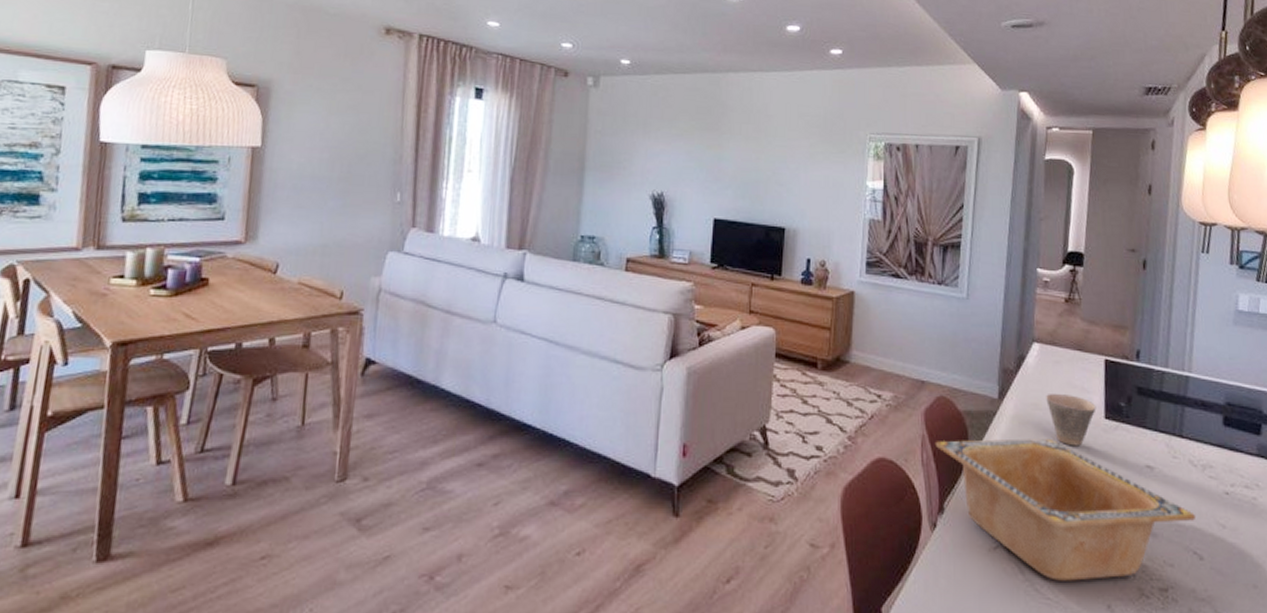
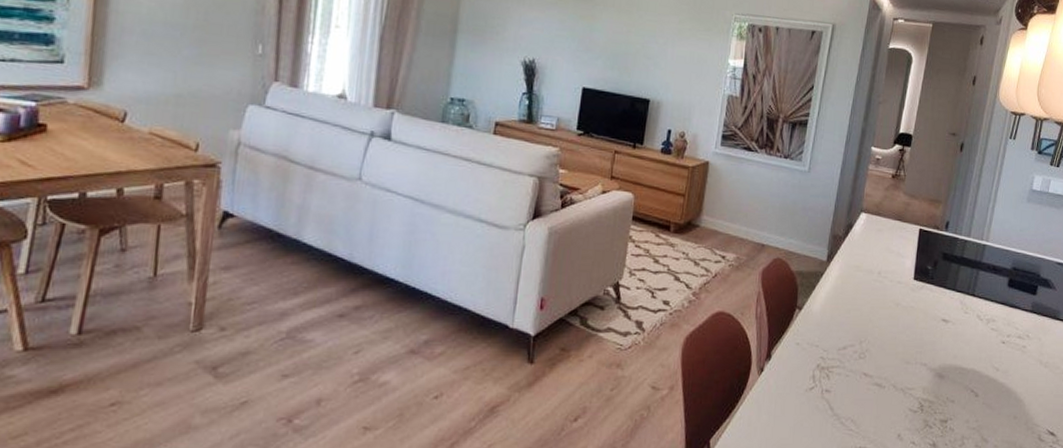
serving bowl: present [935,439,1197,581] -> none [768,296,977,415]
cup: present [1046,394,1096,446] -> none [867,258,908,303]

